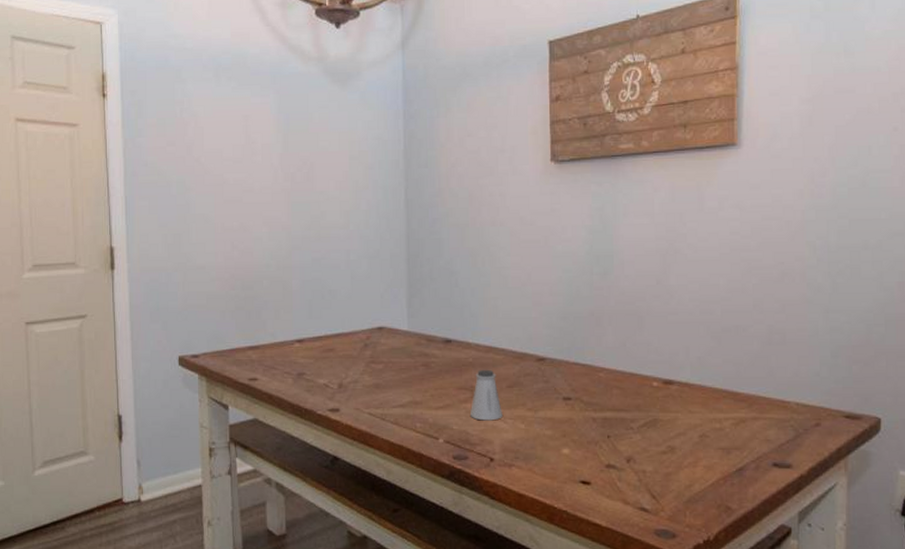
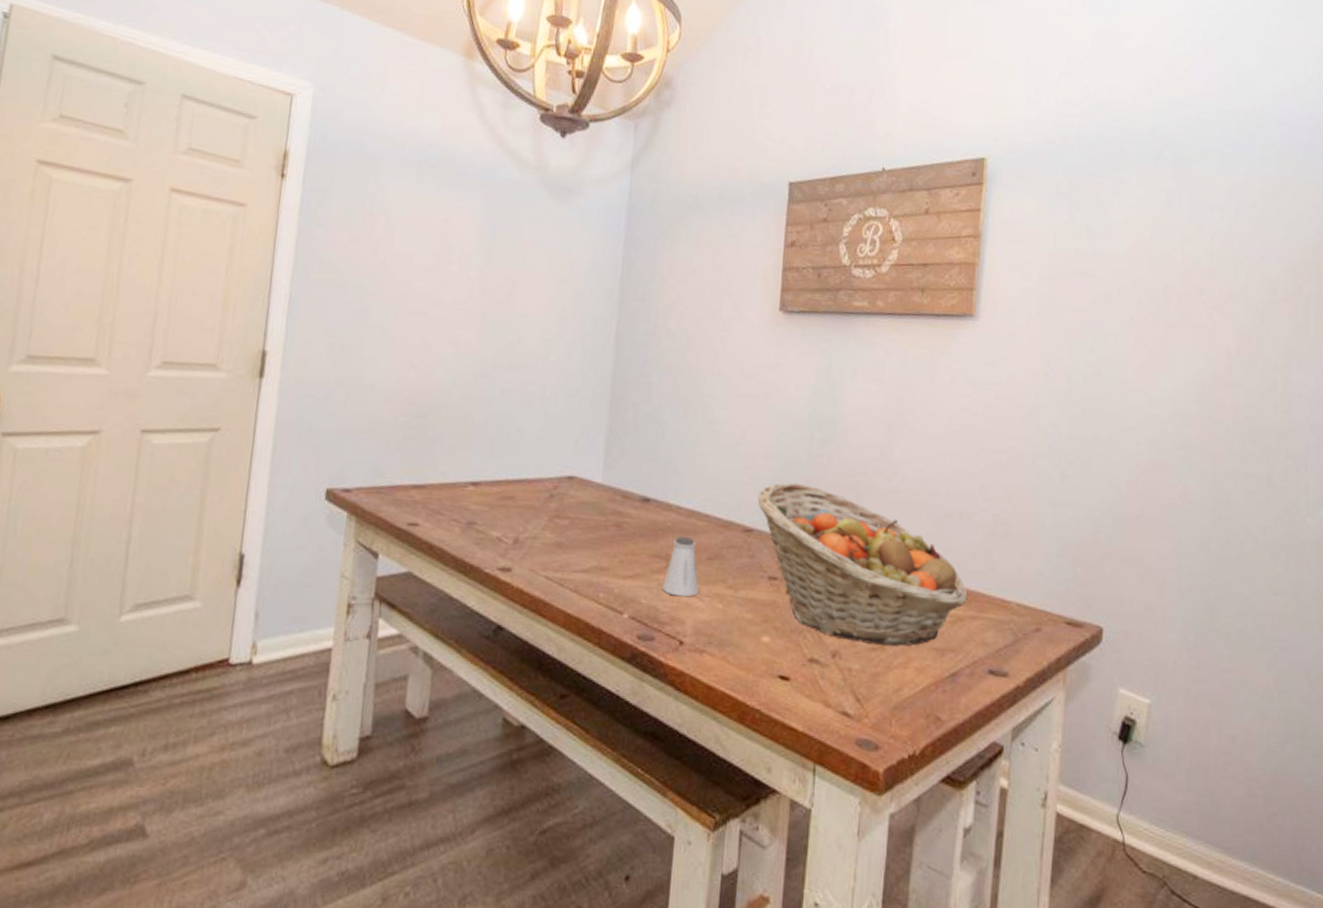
fruit basket: none [547,314,749,448] -> present [757,482,968,646]

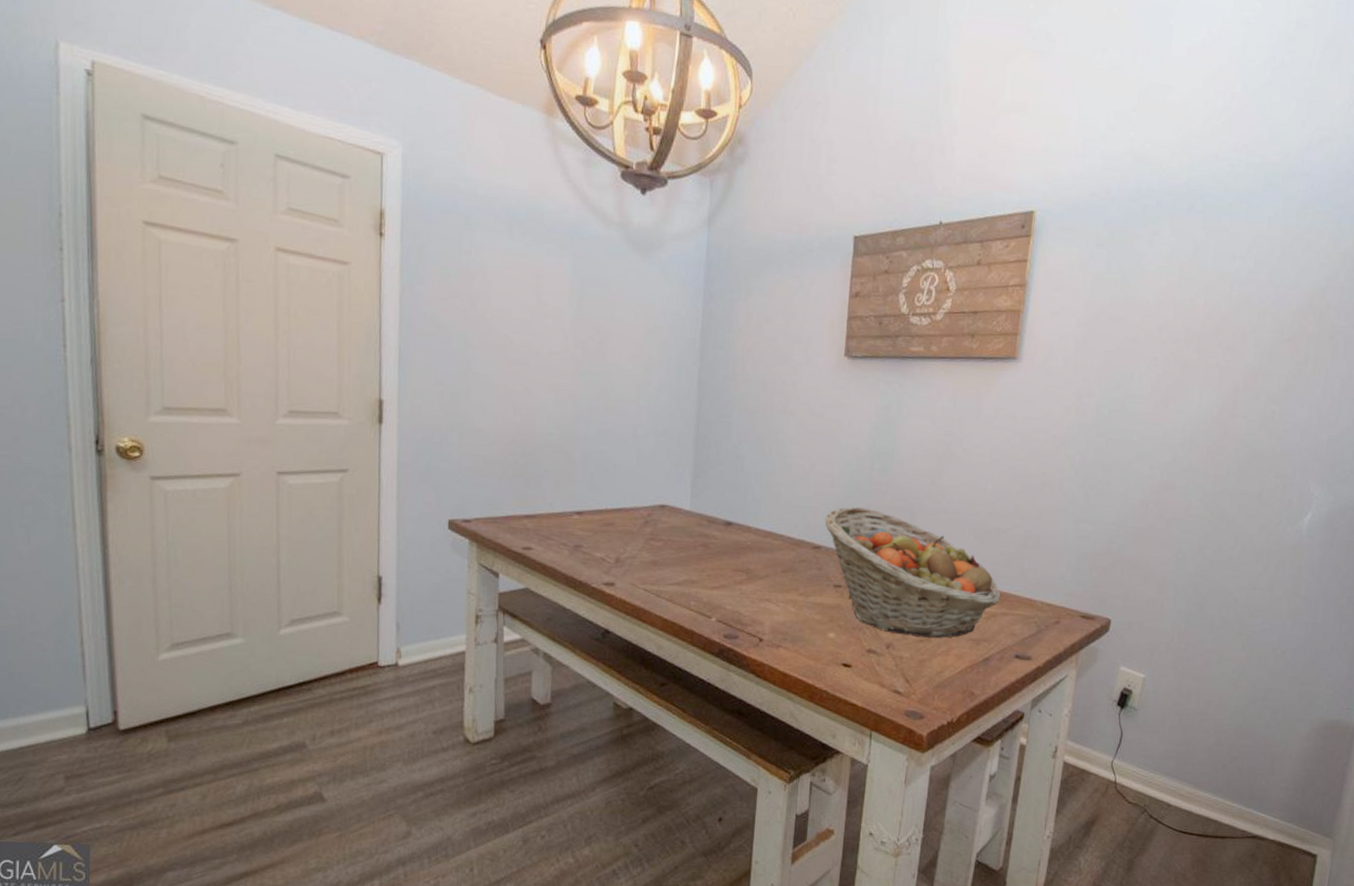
saltshaker: present [662,536,699,597] -> none [744,553,775,603]

